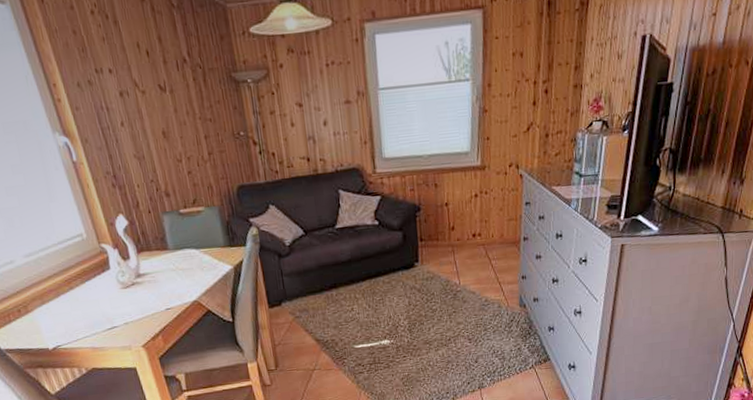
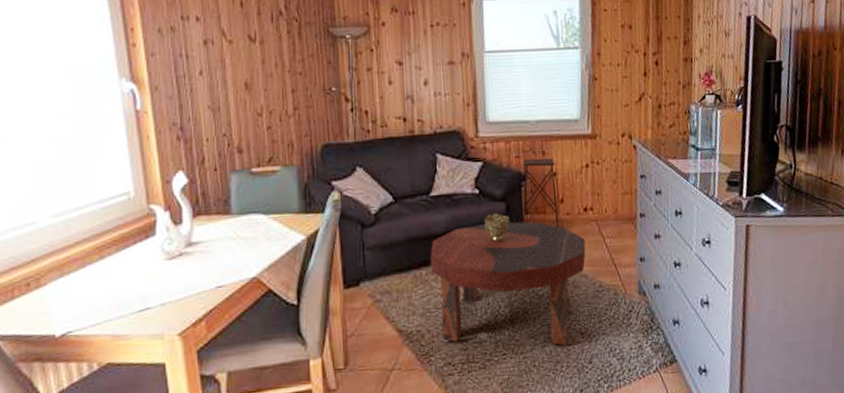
coffee table: none [338,247,474,349] -> present [430,221,586,346]
decorative bowl: none [383,241,407,266] -> present [483,213,510,242]
side table: none [417,190,451,252] -> present [522,158,560,227]

